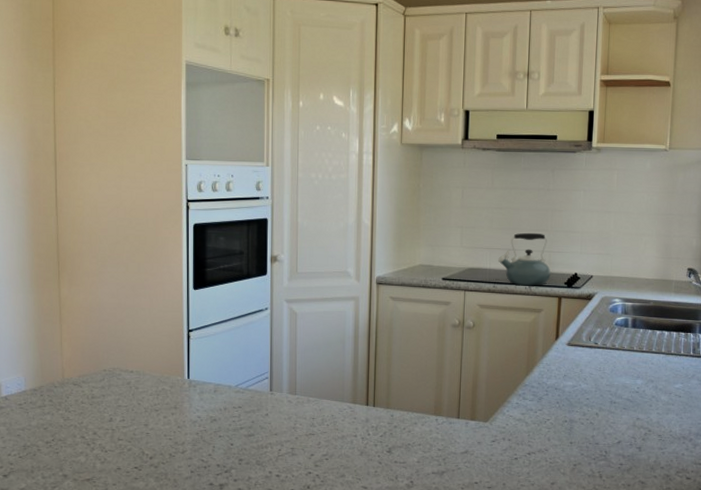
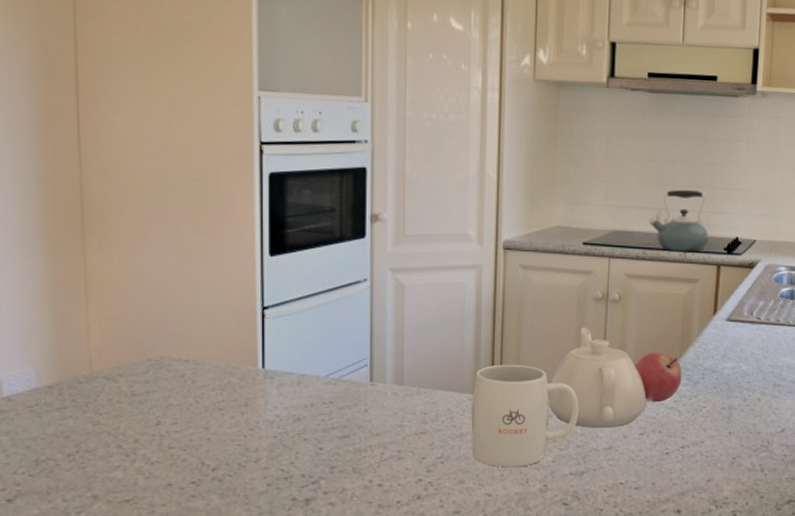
mug: none [350,379,440,466] -> present [471,364,580,468]
teapot: none [413,349,498,435] -> present [548,326,647,429]
fruit: none [487,371,528,415] -> present [634,352,682,403]

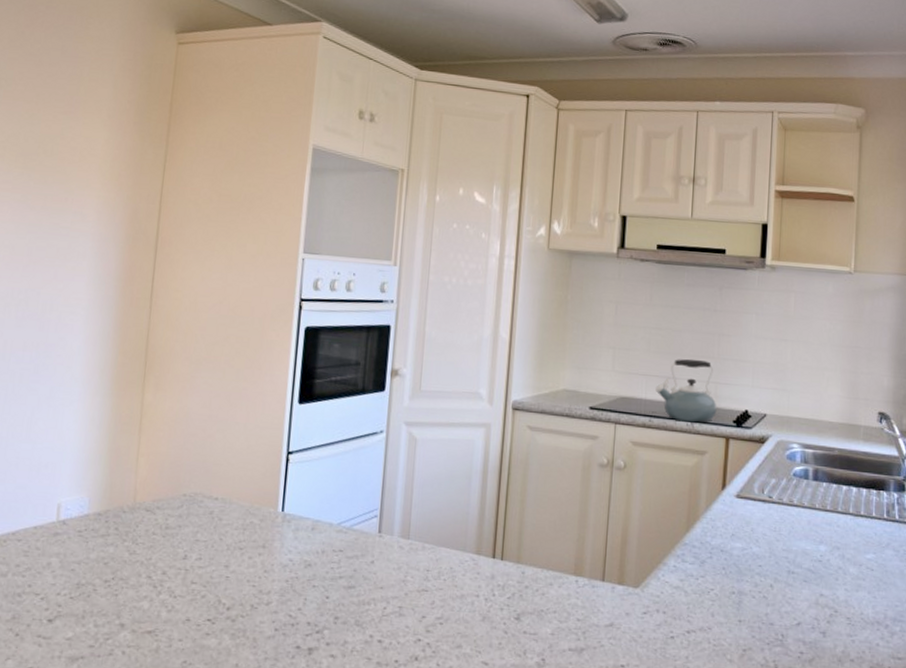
mug: present [471,364,580,468] -> none [471,525,581,637]
teapot: present [548,326,647,429] -> none [549,492,651,604]
fruit: present [634,352,682,403] -> none [639,524,689,580]

